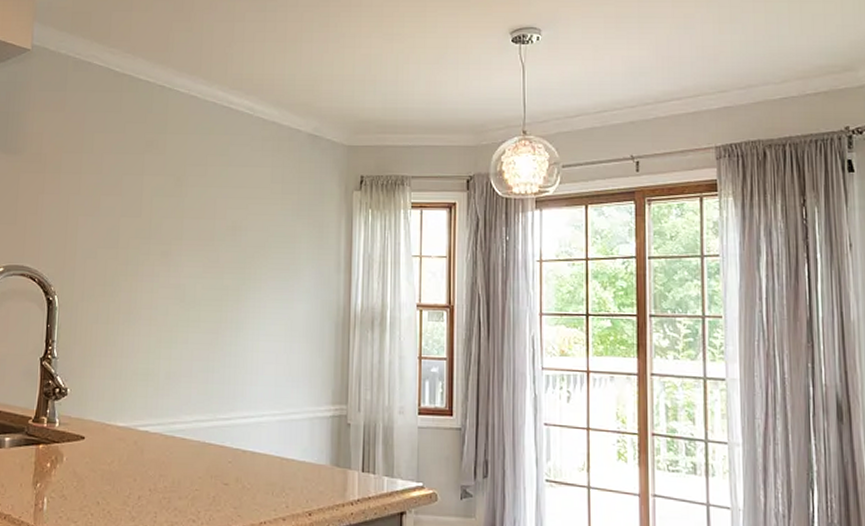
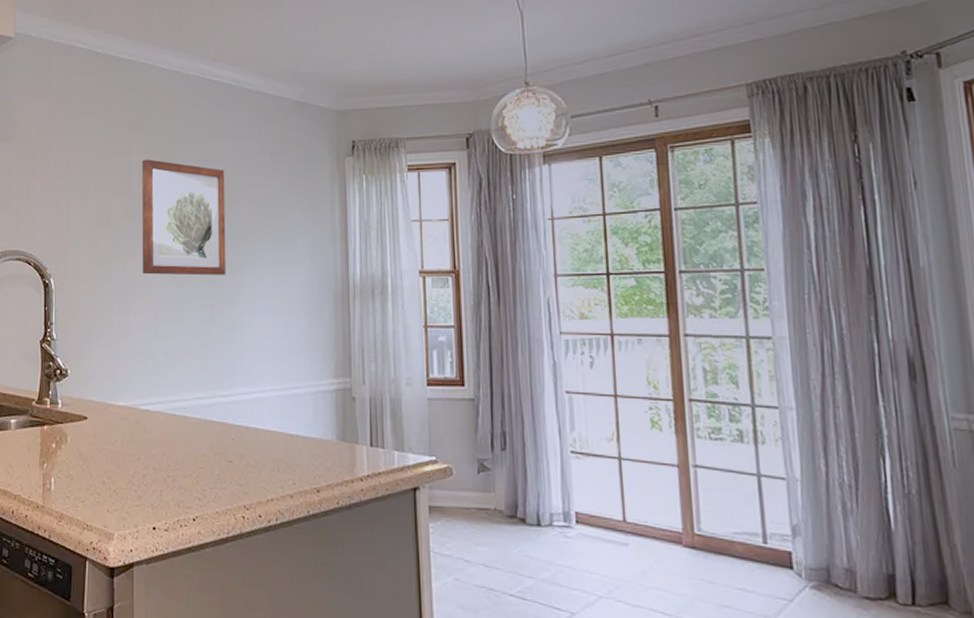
wall art: none [149,181,237,300] -> present [142,159,226,276]

